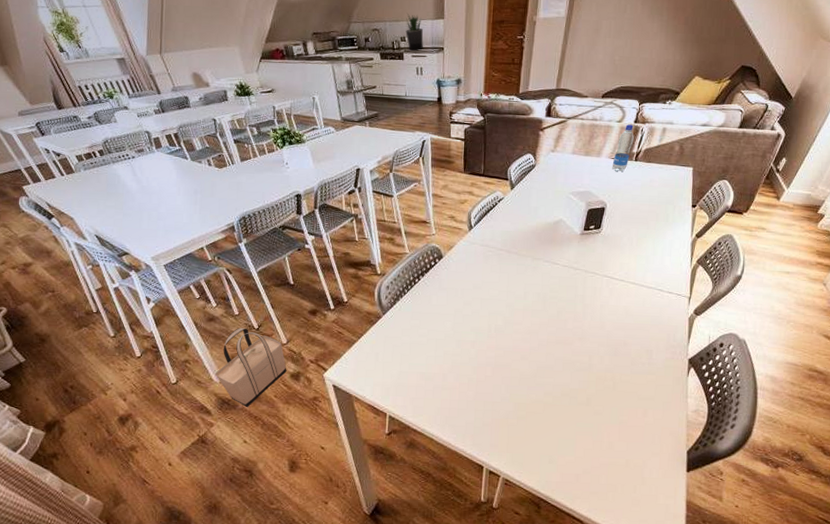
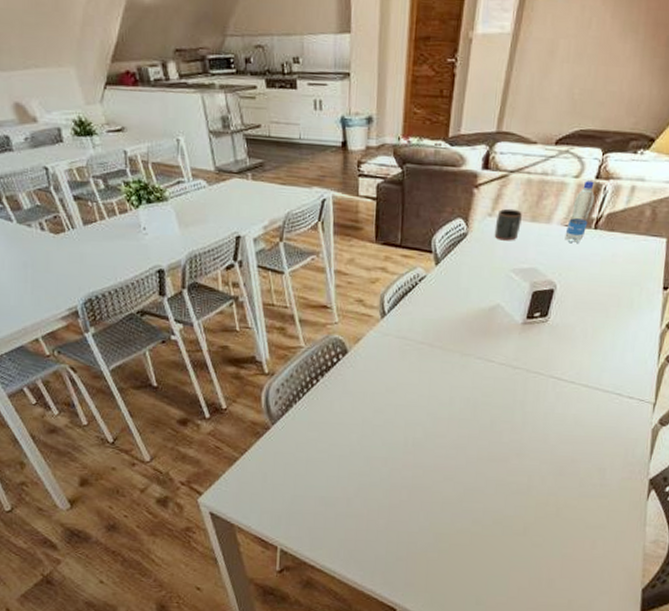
shopping bag: present [215,327,287,407] -> none [60,441,151,540]
planter: present [405,14,424,51] -> none [299,25,323,77]
mug: none [556,146,578,171] -> present [494,208,522,241]

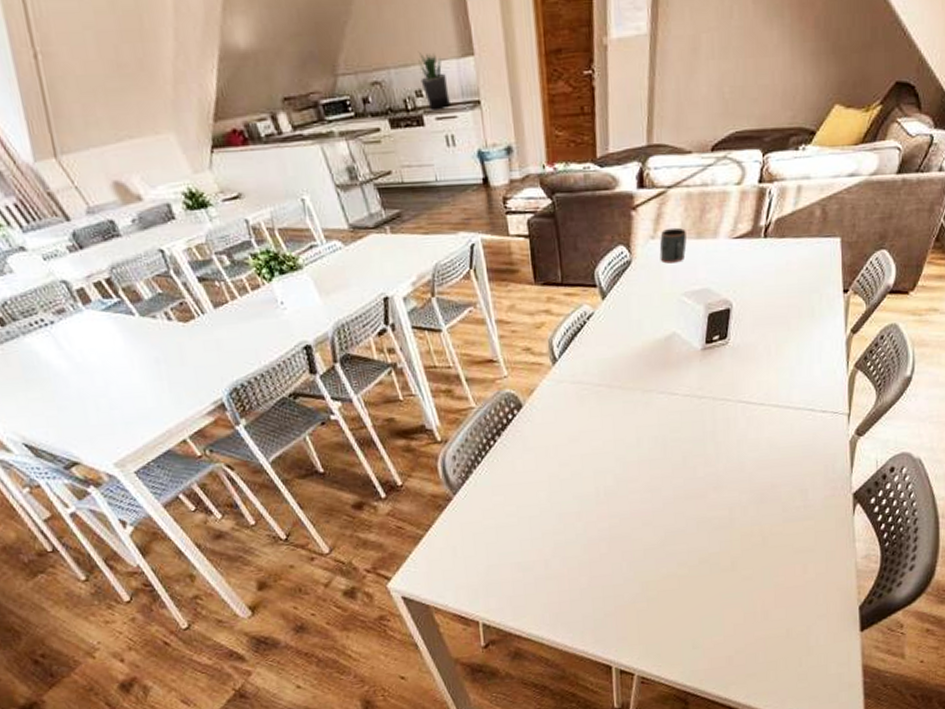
planter: none [299,25,323,77] -> present [418,53,450,111]
bottle: present [565,181,595,244] -> none [734,186,760,257]

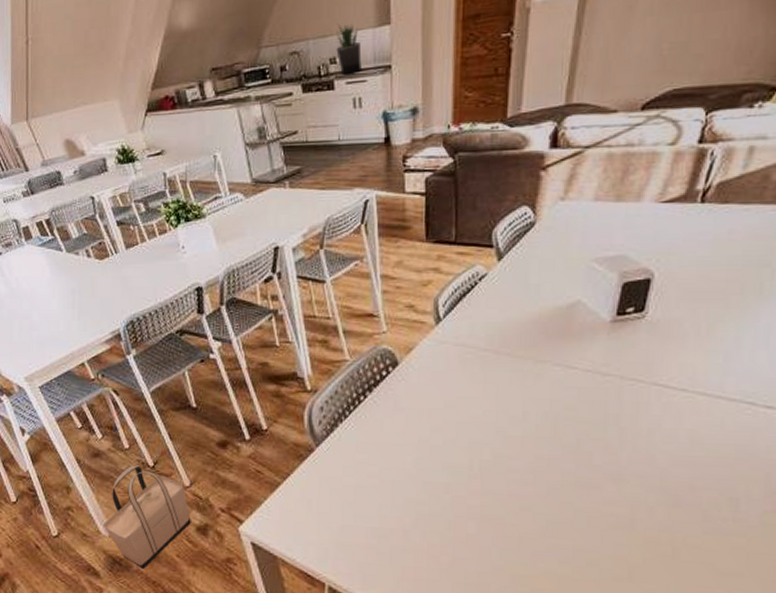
shopping bag: none [239,541,337,643] -> present [102,465,191,569]
mug: present [659,227,687,264] -> none [569,189,603,227]

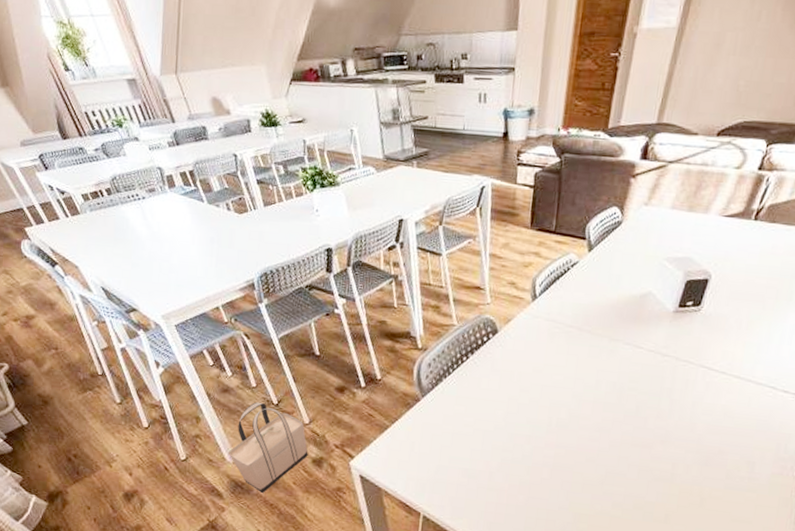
planter: present [336,24,362,76] -> none [468,24,490,72]

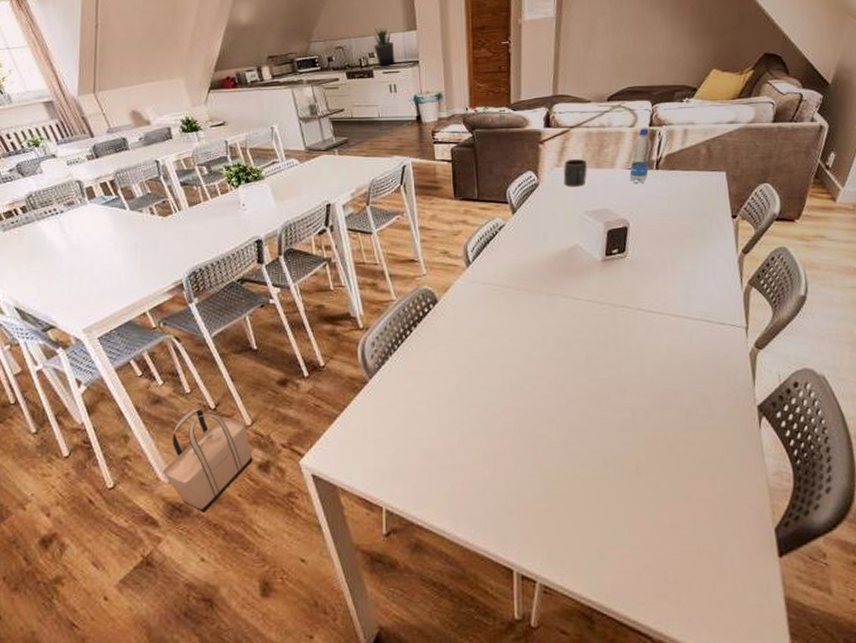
planter: none [468,24,490,72] -> present [373,28,395,67]
mug: none [649,198,679,230] -> present [563,158,587,187]
bottle: none [722,172,757,234] -> present [629,129,652,184]

